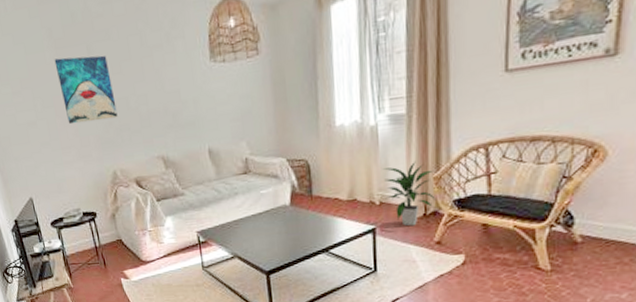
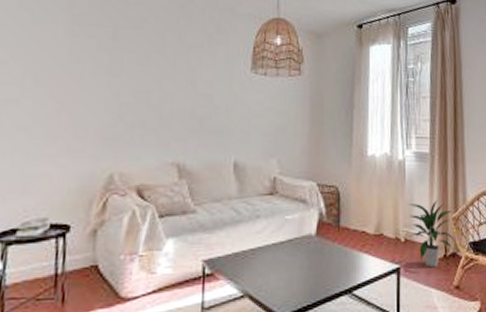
wall art: present [54,55,118,125] -> none [64,34,135,112]

